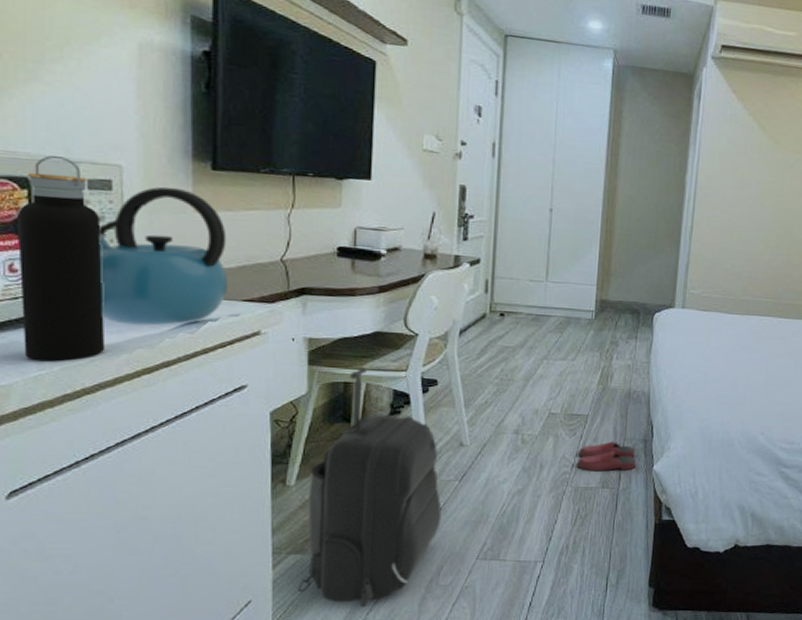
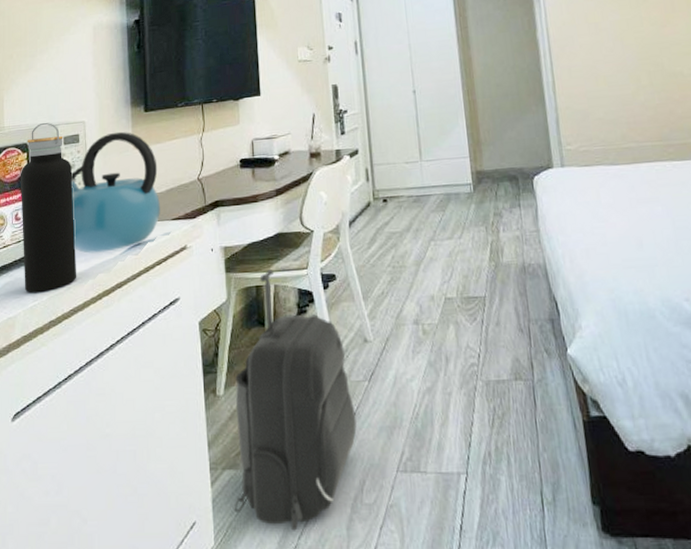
slippers: present [577,441,636,472] -> none [482,324,547,361]

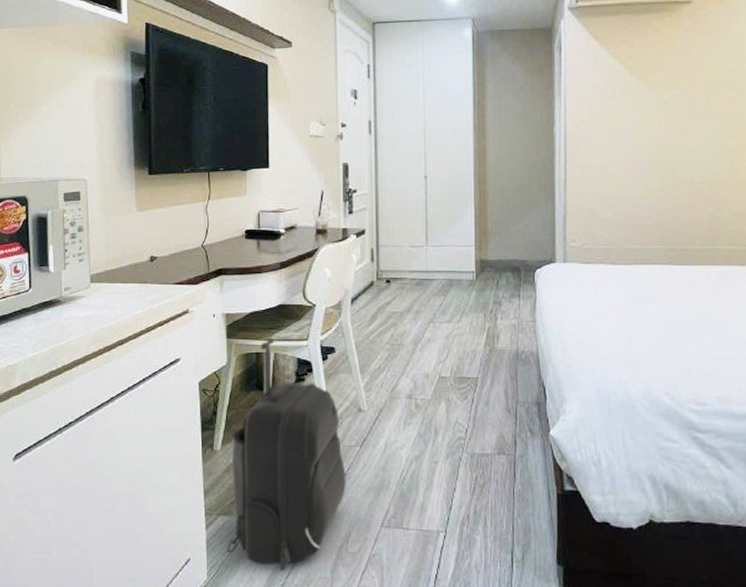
water bottle: present [21,122,77,293] -> none [19,176,78,343]
kettle: present [72,131,160,254] -> none [72,192,163,310]

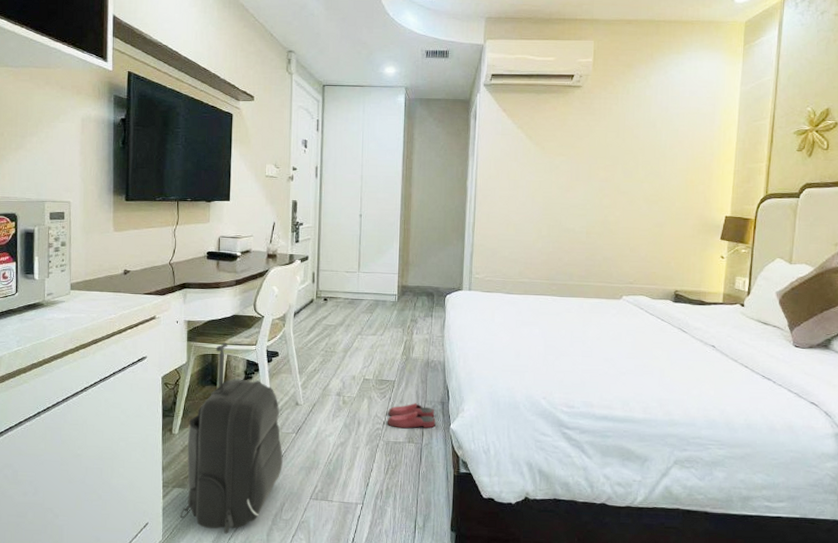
slippers: none [471,405,531,437] -> present [388,403,436,429]

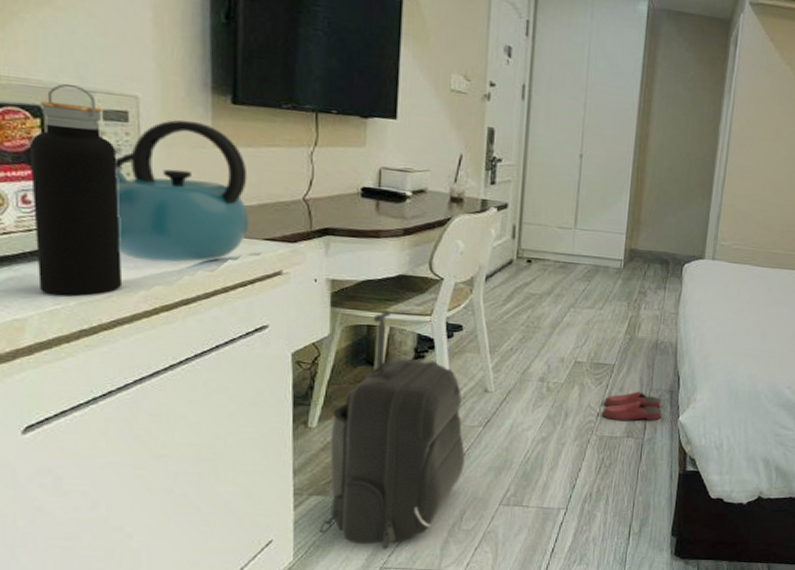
water bottle: none [8,197,58,340] -> present [30,83,123,295]
kettle: none [55,214,135,314] -> present [116,120,248,263]

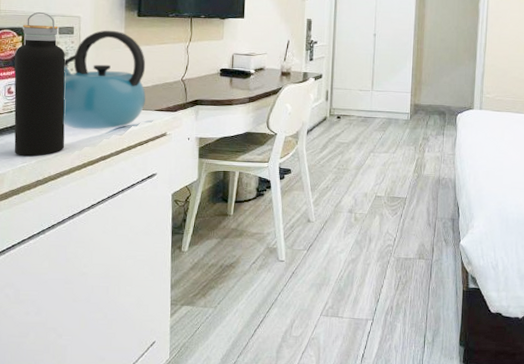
rolling backpack: present [319,310,465,550] -> none [188,160,294,352]
slippers: present [603,391,662,421] -> none [399,220,446,245]

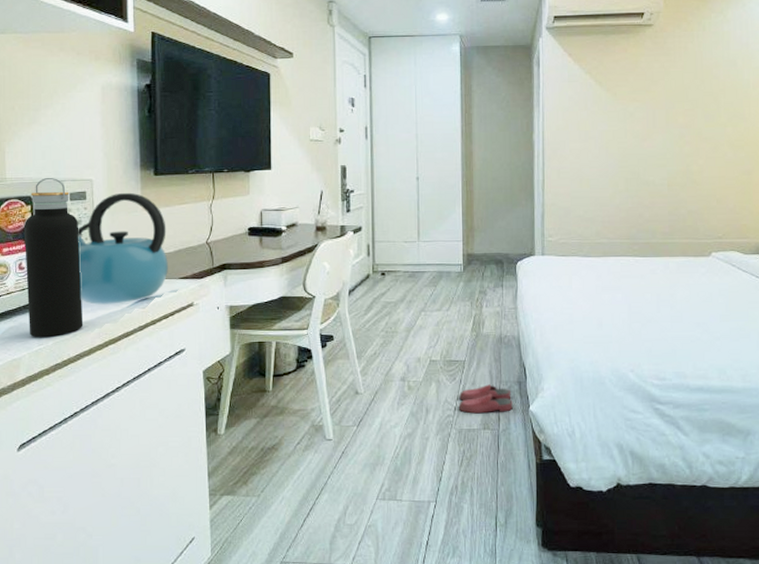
slippers: none [399,220,446,245] -> present [459,384,513,414]

